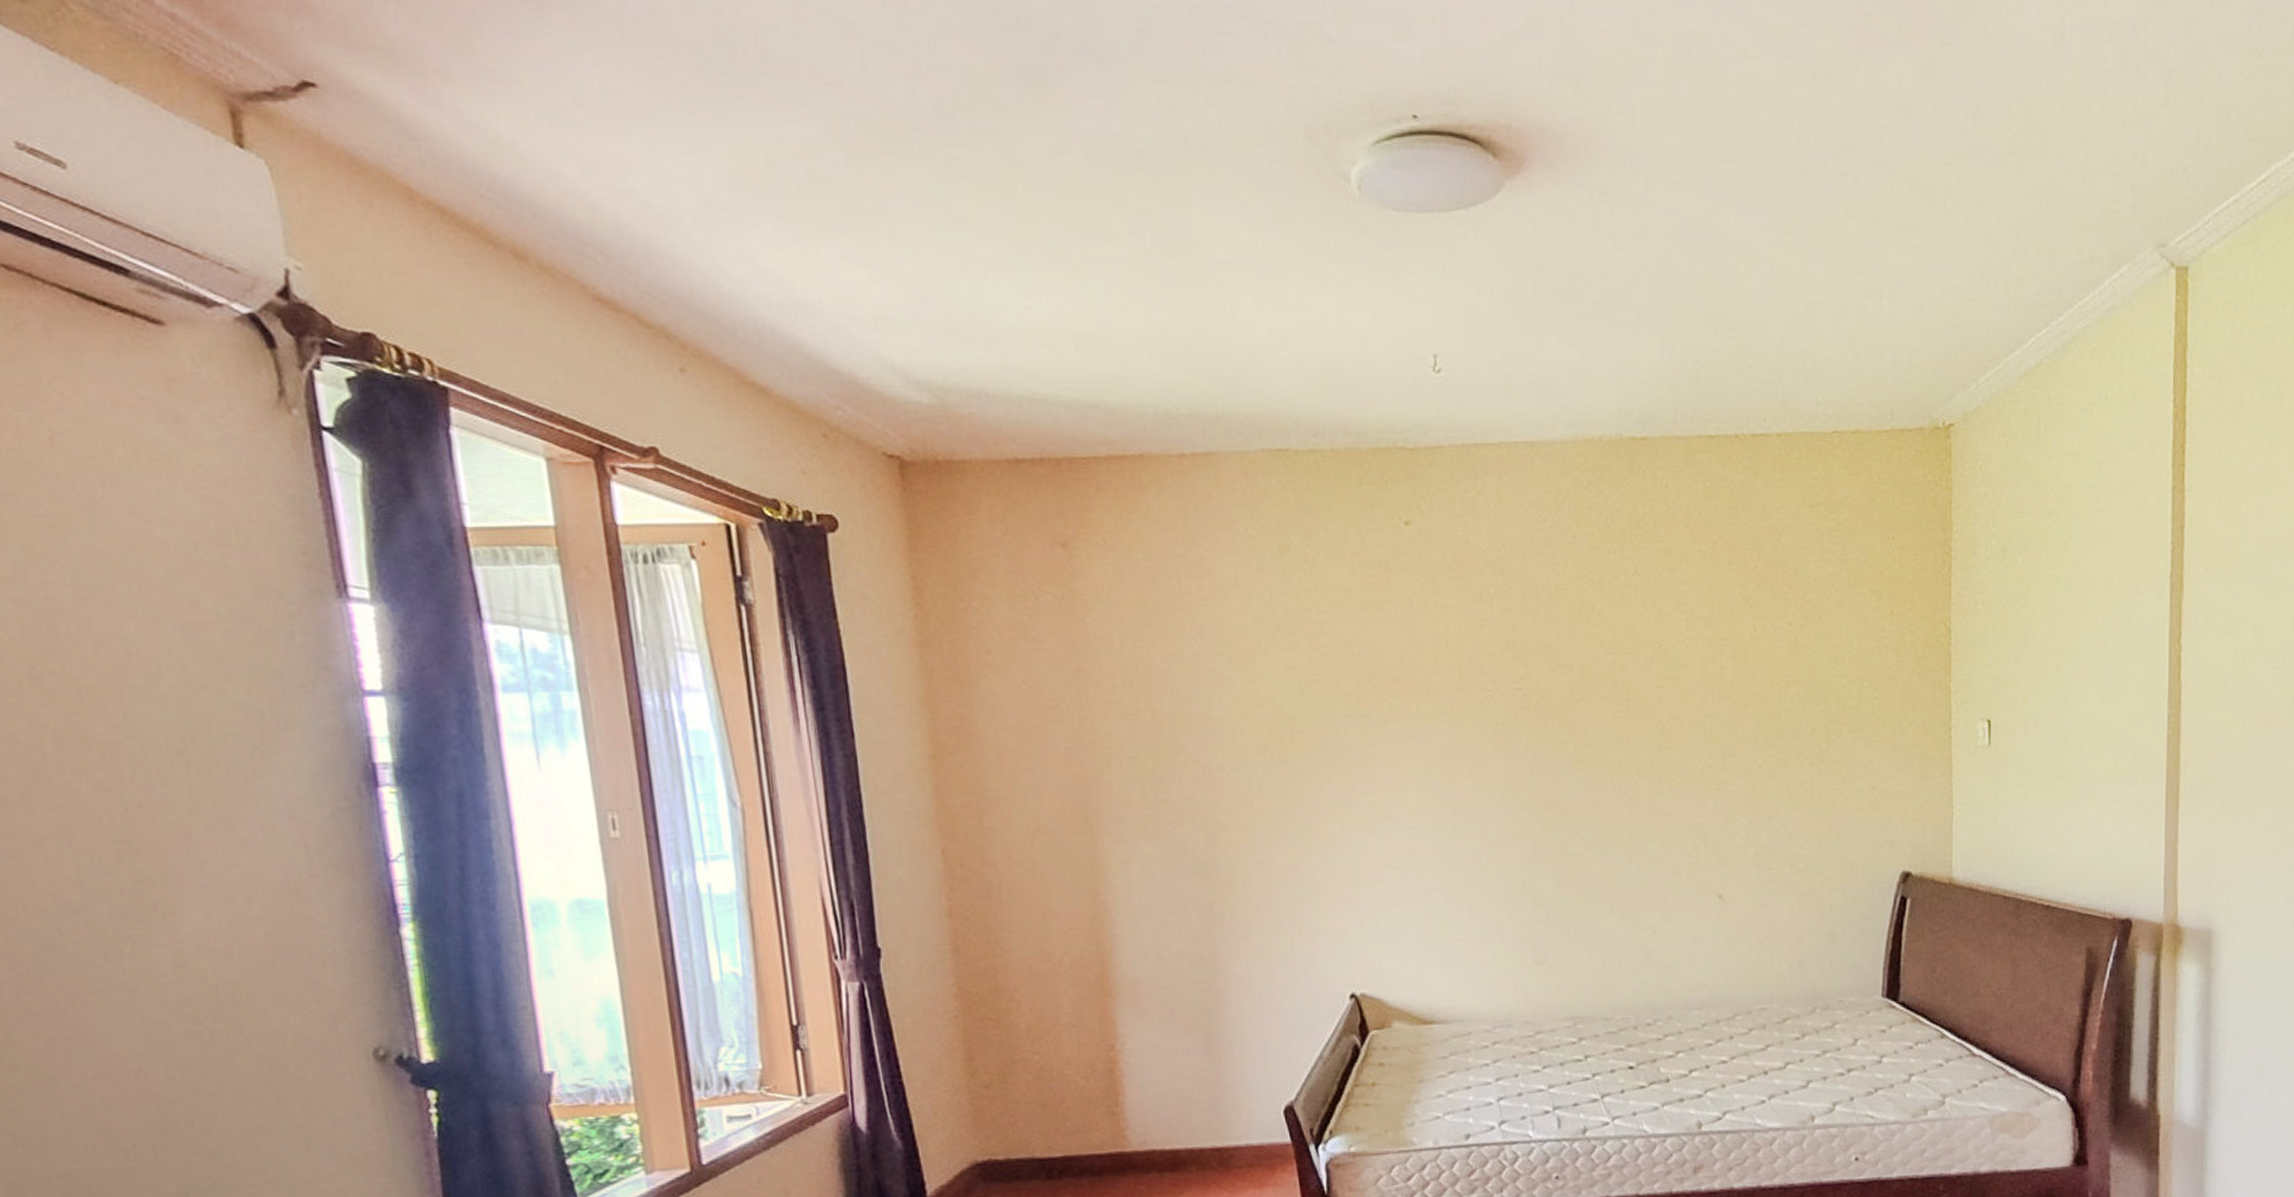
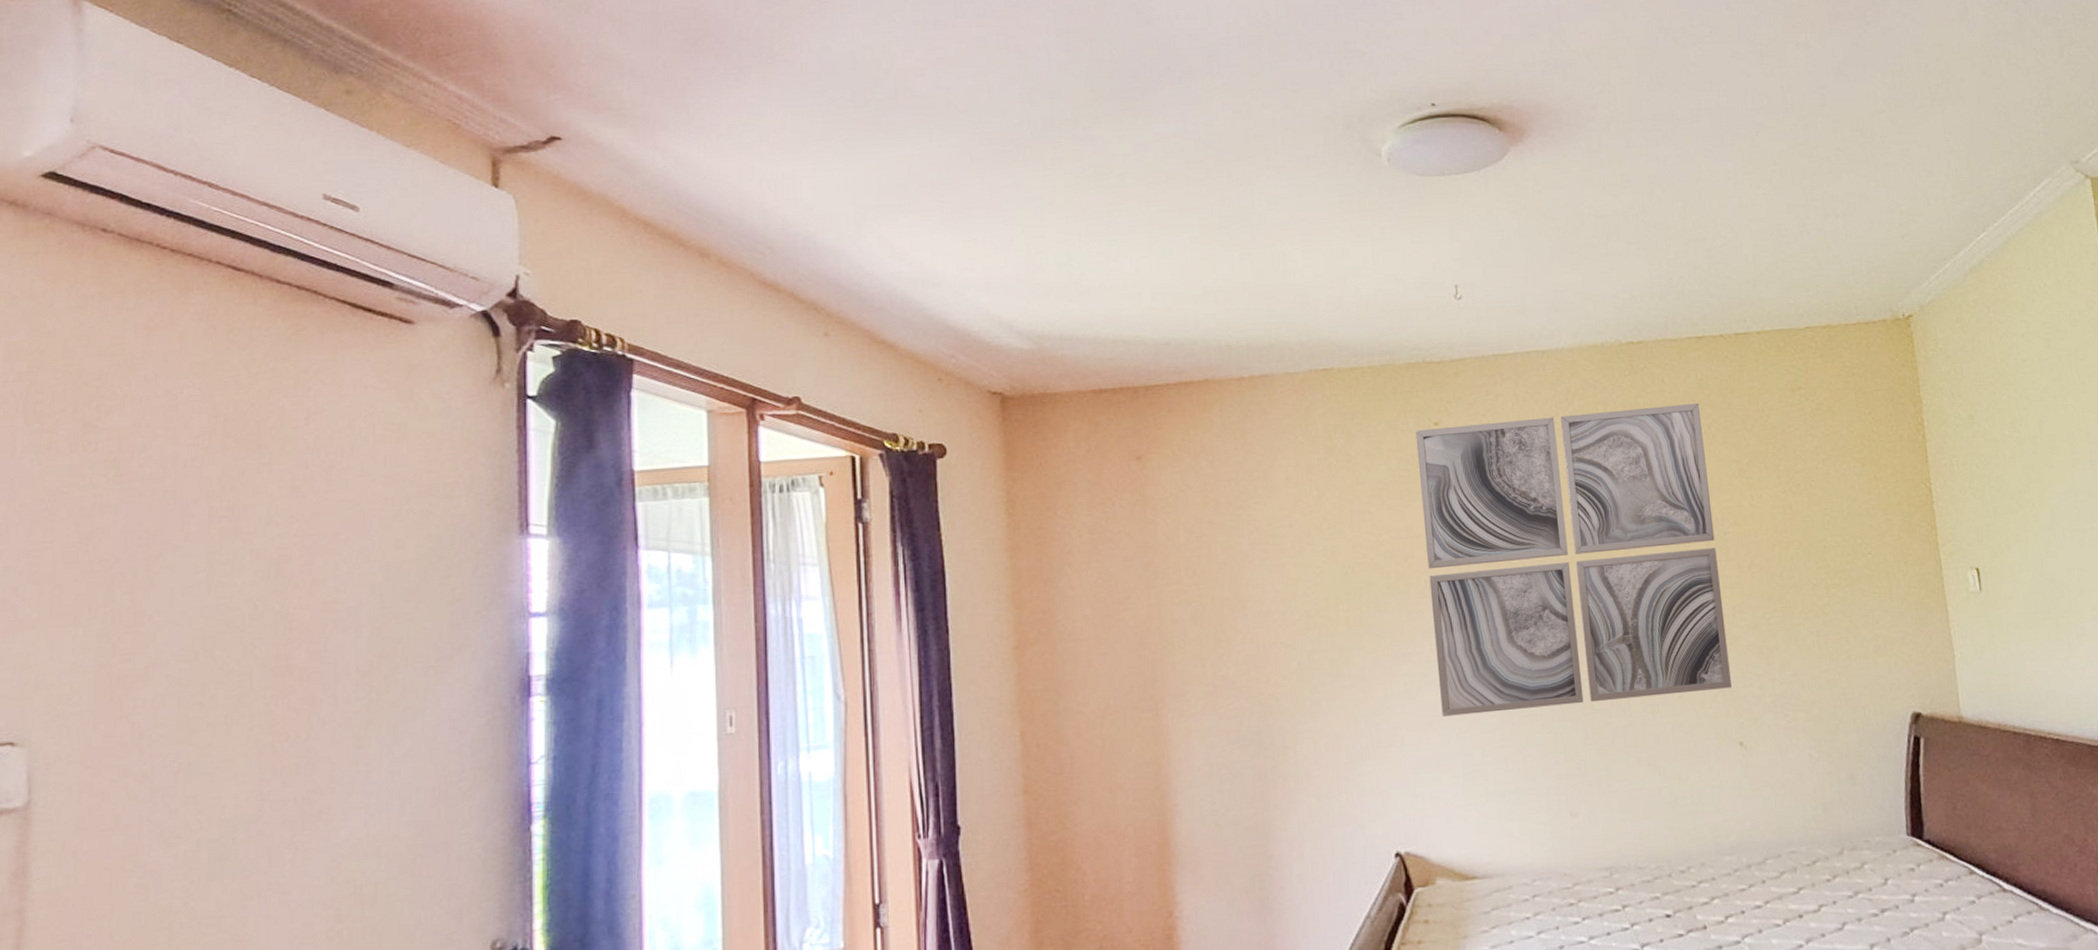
wall art: none [1383,514,1715,854] -> present [1415,402,1732,717]

